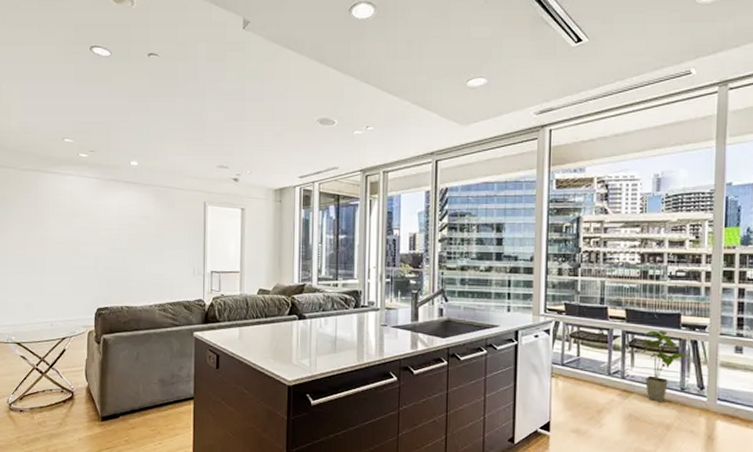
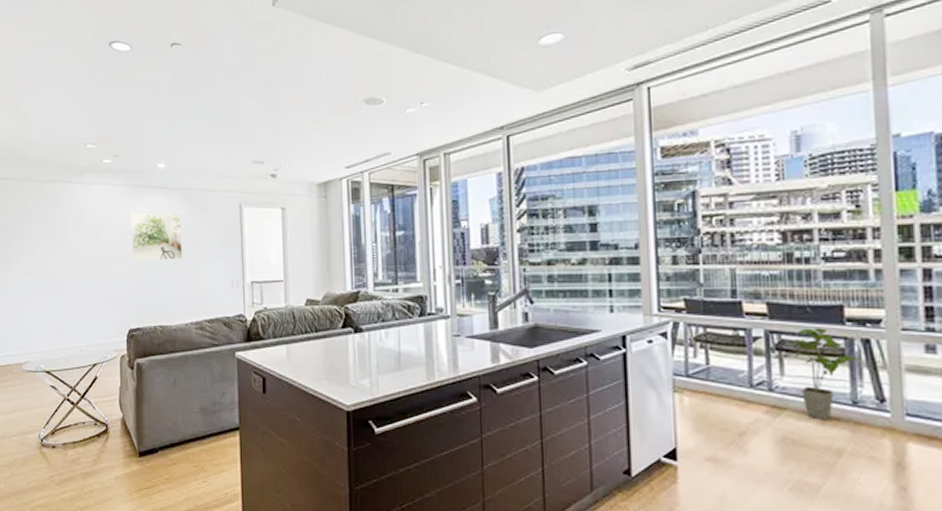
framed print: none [103,203,151,249] -> present [130,212,183,261]

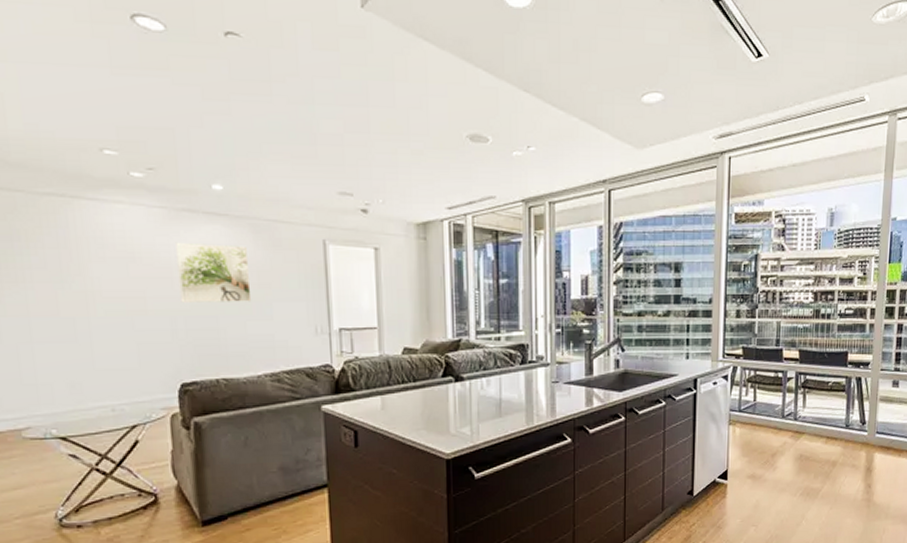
house plant: present [791,328,864,420] -> none [812,370,856,440]

